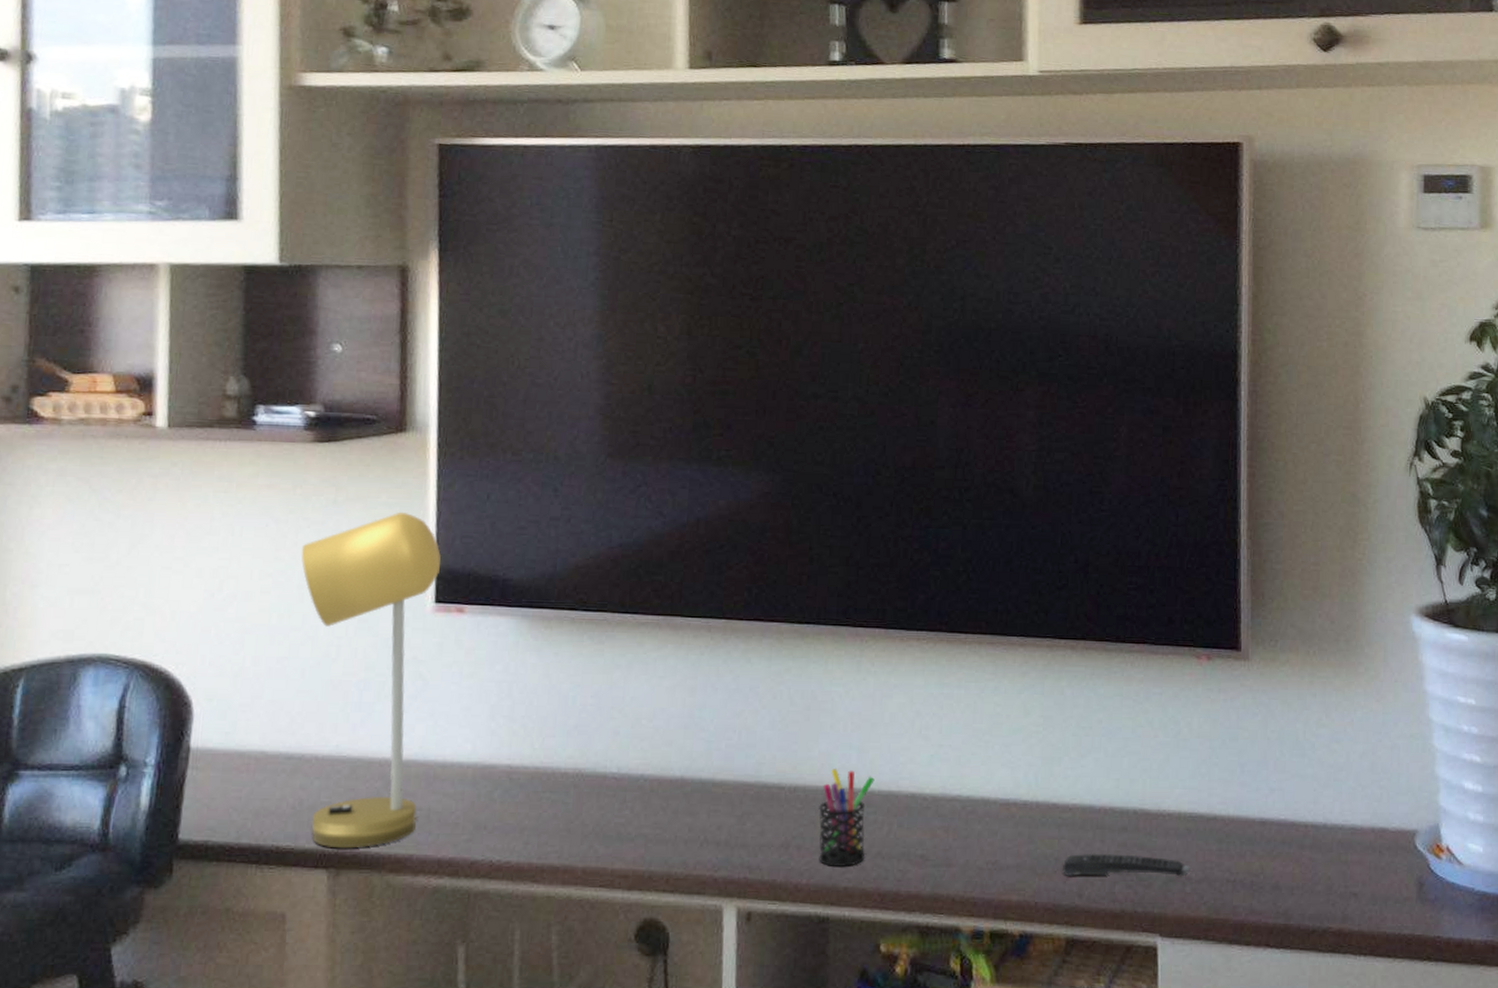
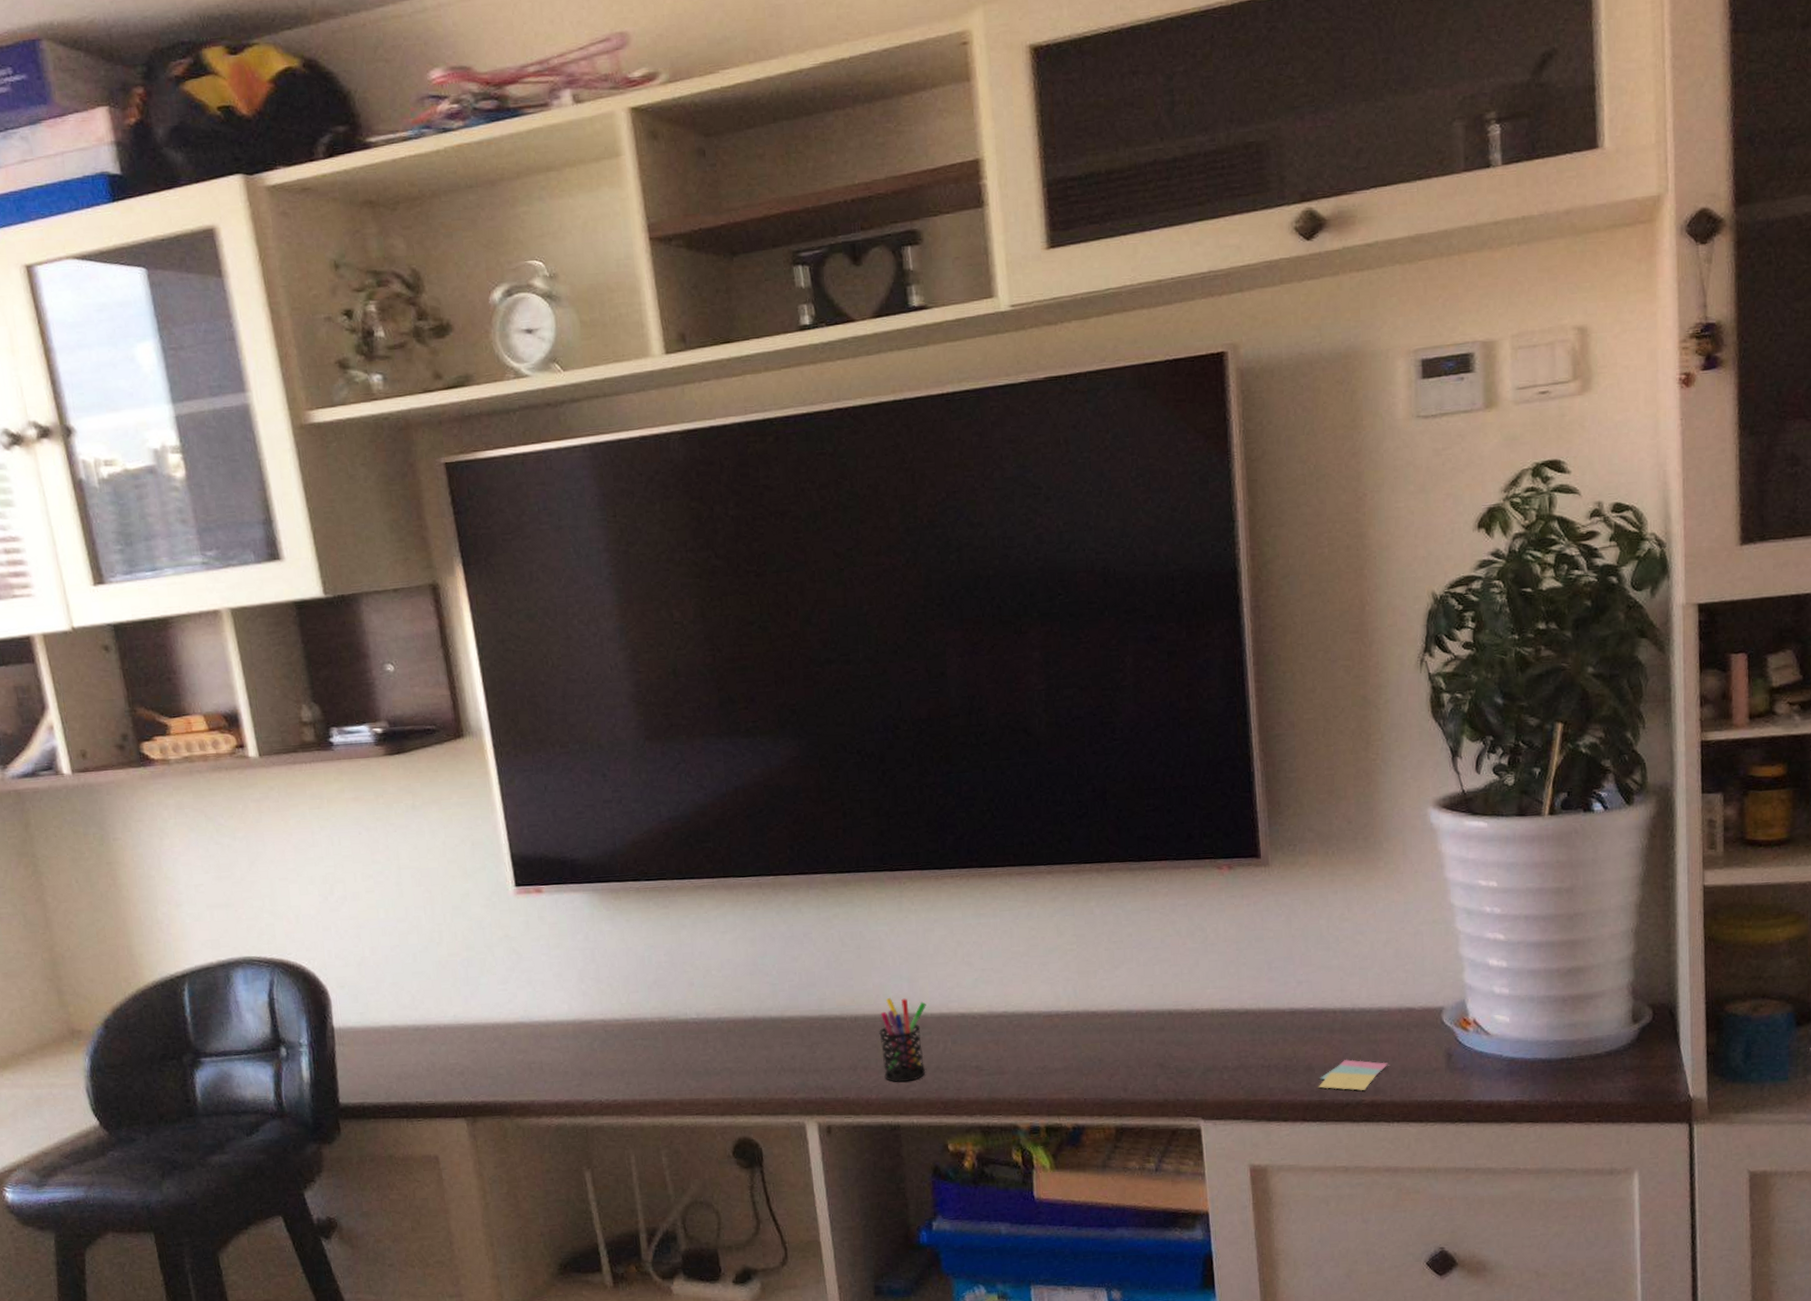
desk lamp: present [301,511,441,849] -> none [393,809,533,1101]
remote control: present [1063,853,1190,877] -> none [1107,1050,1226,1074]
sticky notes: none [1284,880,1358,916] -> present [1318,1059,1388,1091]

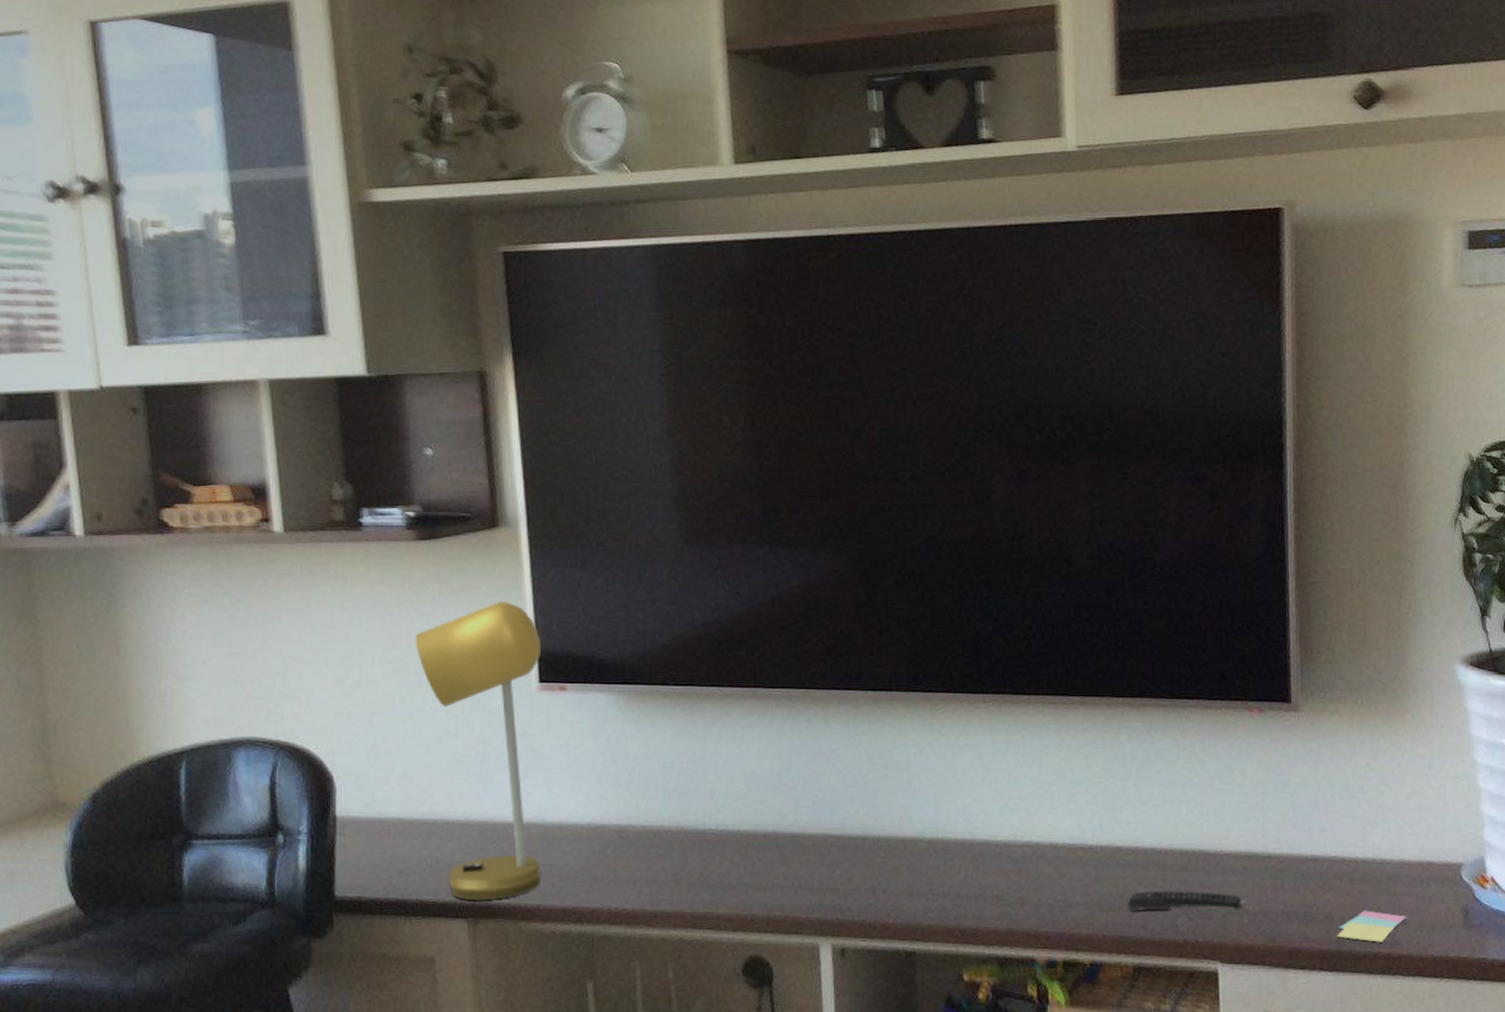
desk lamp: none [393,809,533,1101] -> present [415,601,541,901]
pen holder: present [879,997,926,1082] -> none [901,820,950,907]
remote control: none [1107,1050,1226,1074] -> present [1128,890,1247,911]

